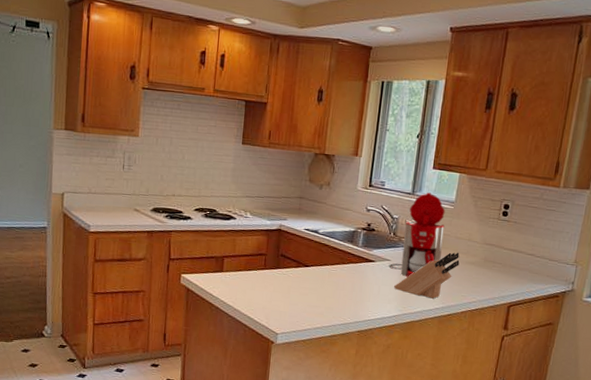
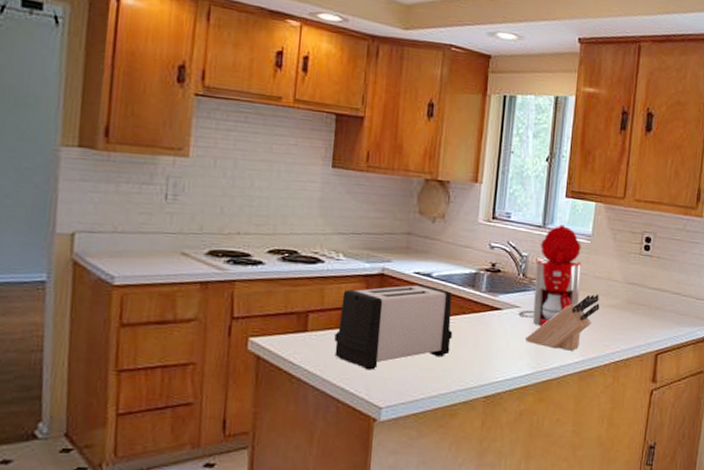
toaster: none [243,238,334,304] -> present [334,284,453,370]

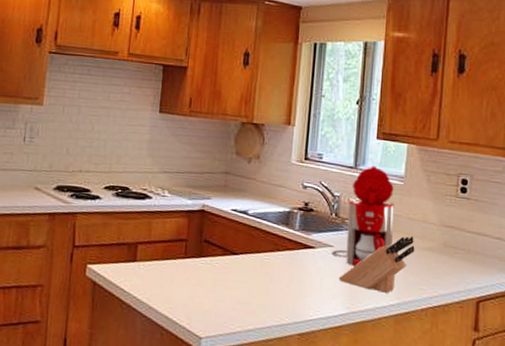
toaster: present [334,284,453,370] -> none [160,220,268,301]

